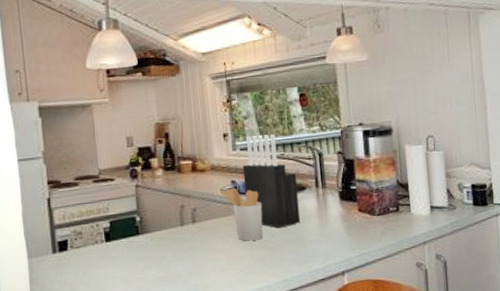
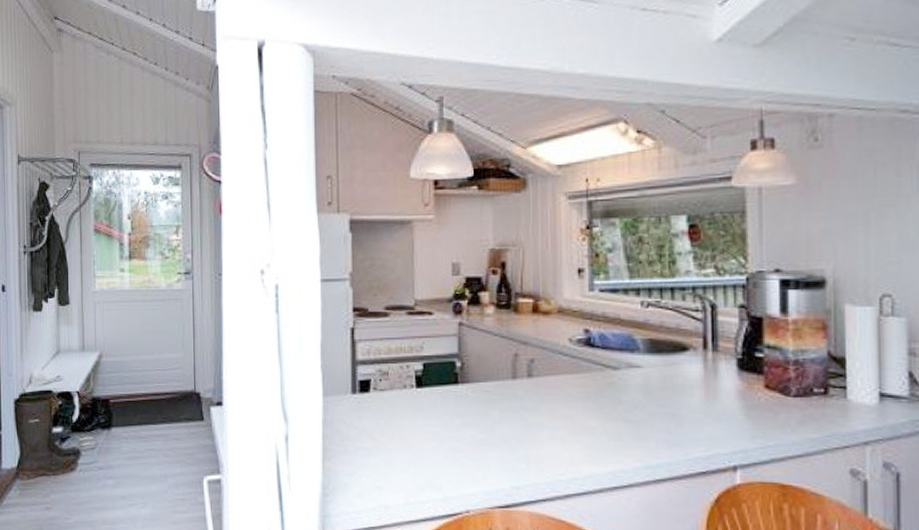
utensil holder: present [219,187,263,241] -> none [567,338,625,409]
knife block: present [242,134,300,229] -> none [600,274,676,398]

